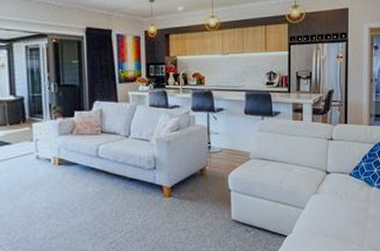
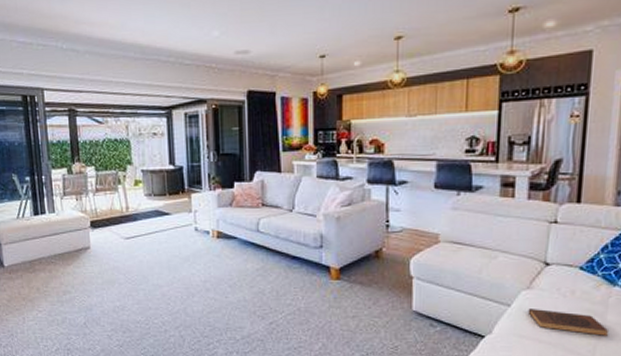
book: none [316,209,371,227] -> present [528,309,610,336]

